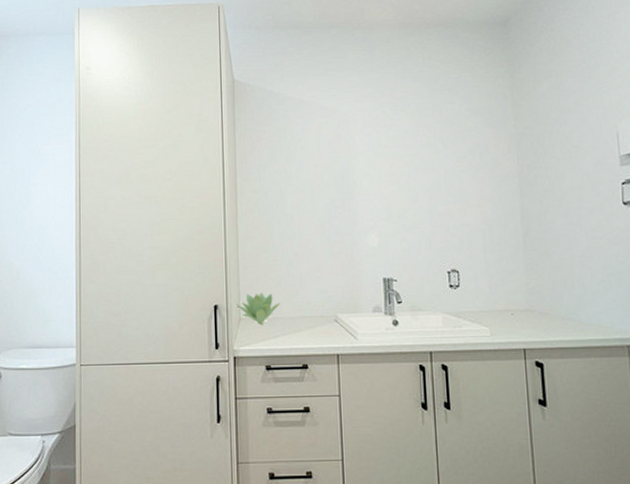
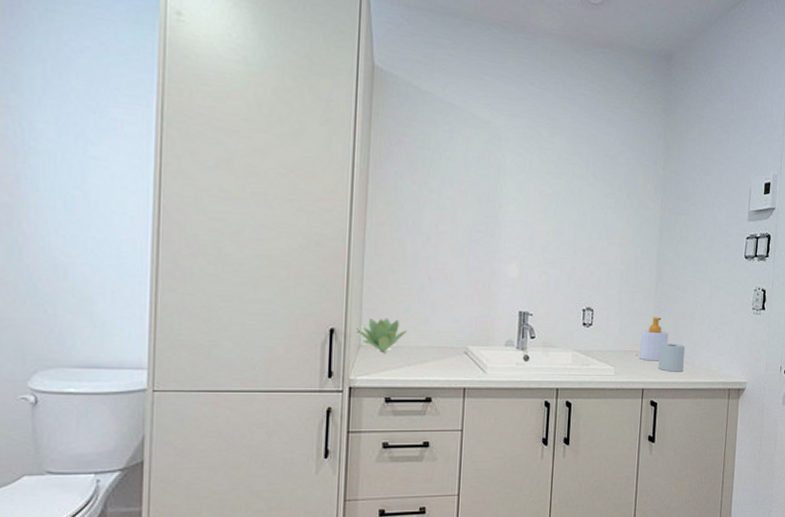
soap bottle: none [514,273,547,320] -> present [640,317,669,361]
toilet paper roll: none [537,300,569,330] -> present [658,343,686,372]

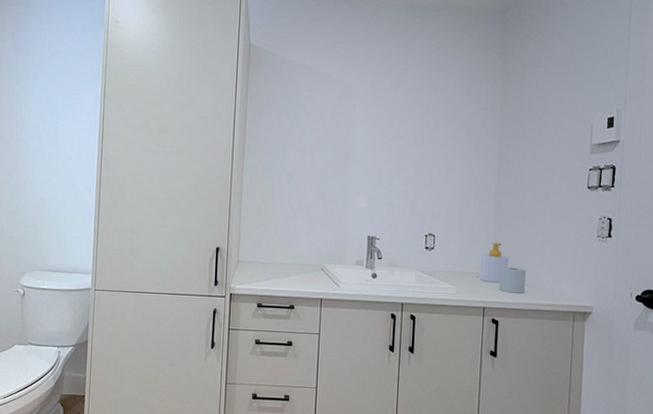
decorative plant: present [358,318,407,353] -> none [237,240,274,267]

